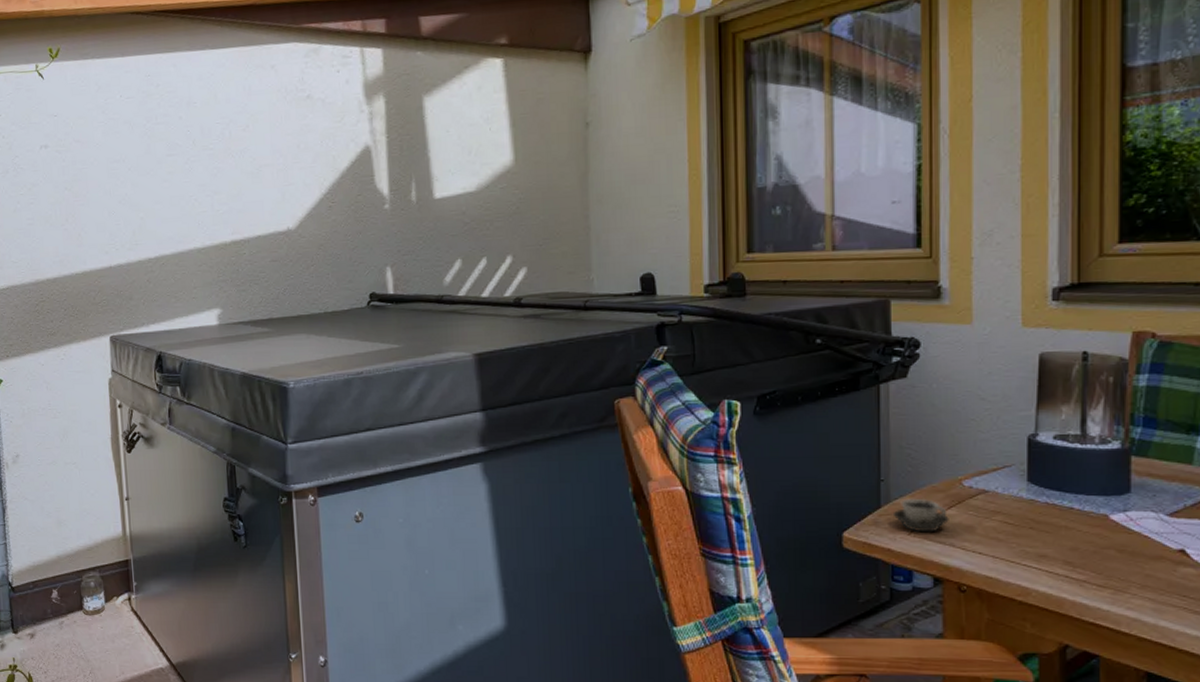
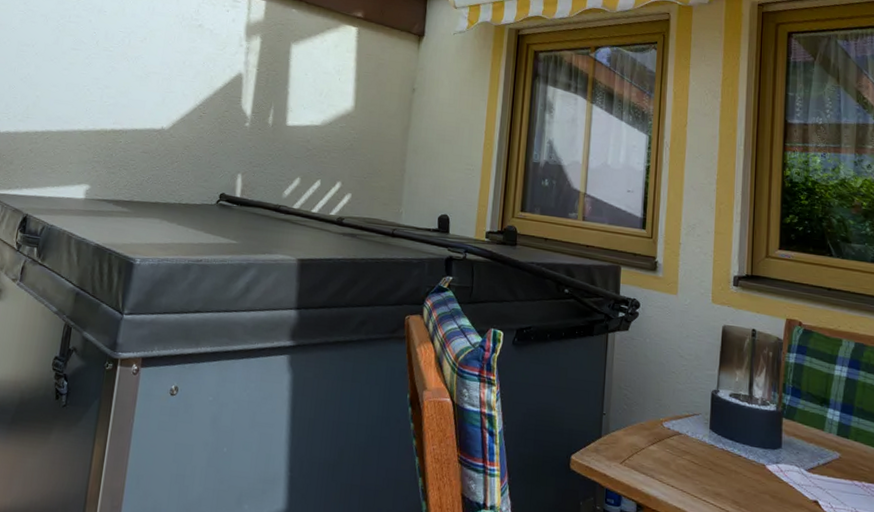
cup: present [892,498,949,533] -> none [610,432,652,464]

